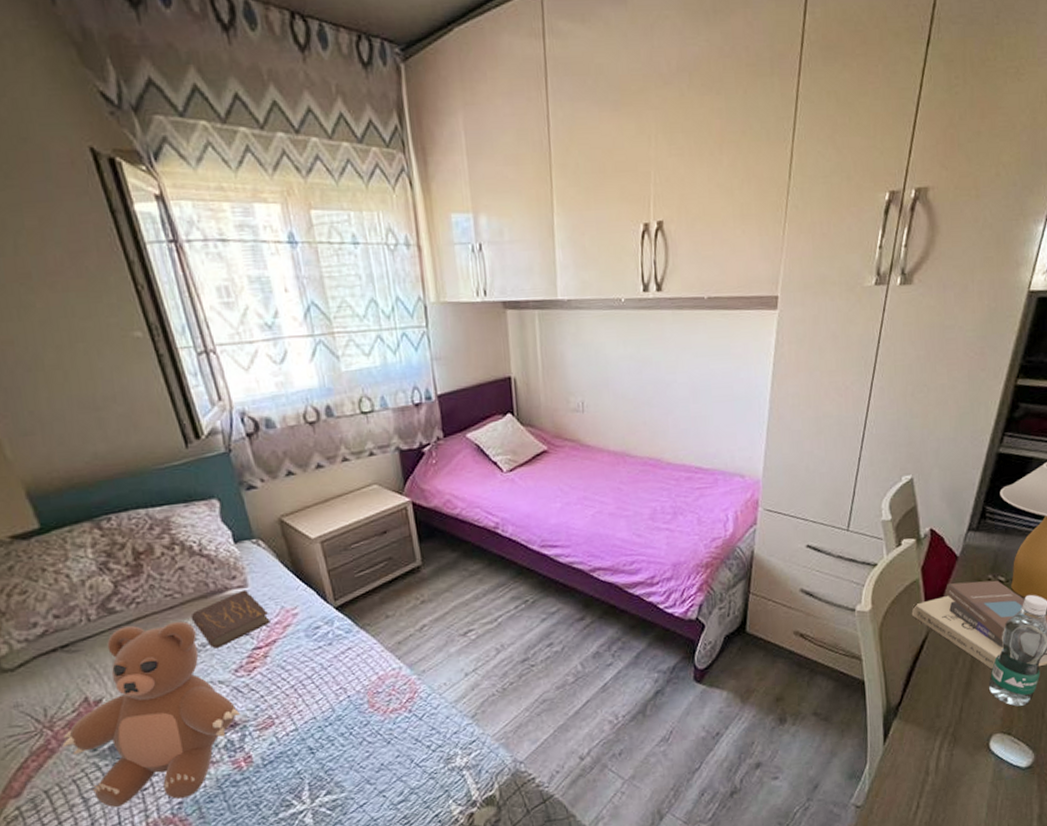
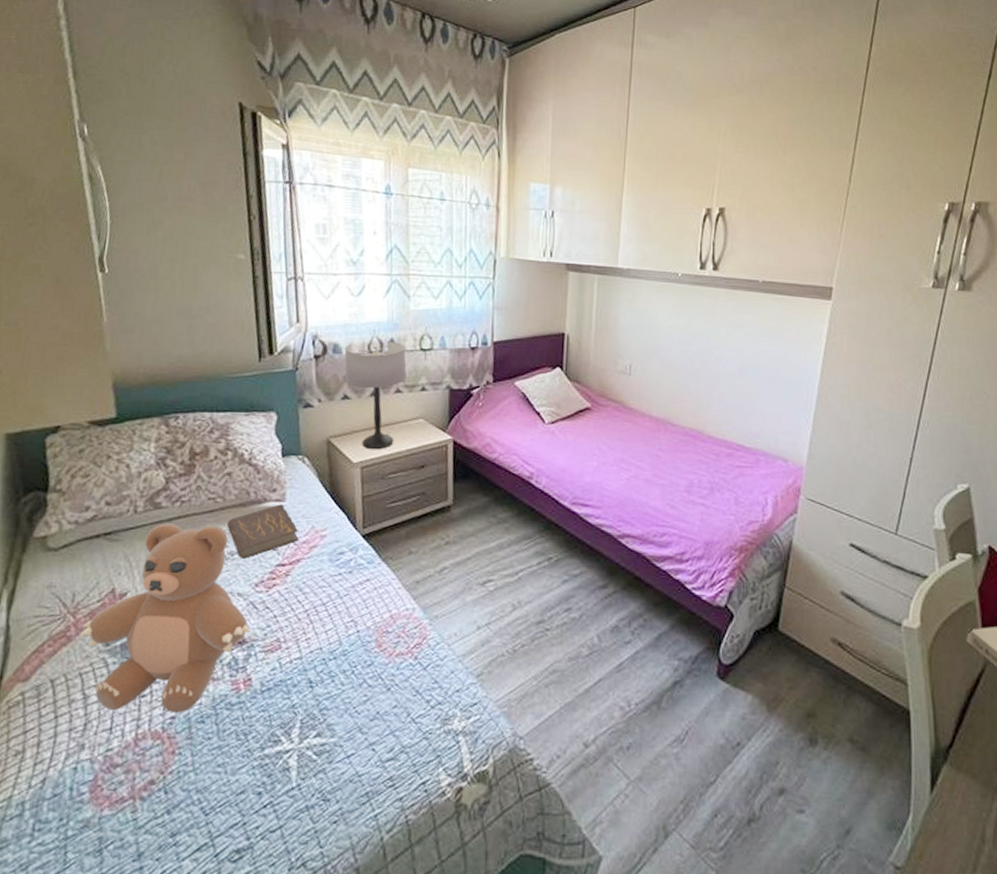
table lamp: none [278,407,352,522] -> present [344,340,408,449]

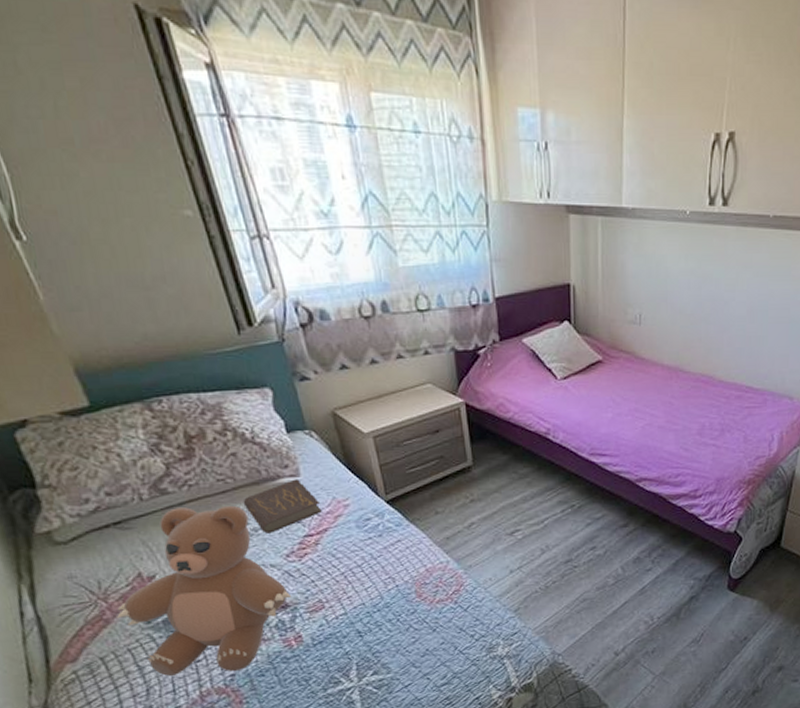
table lamp: present [344,340,408,449] -> none [332,302,407,418]

